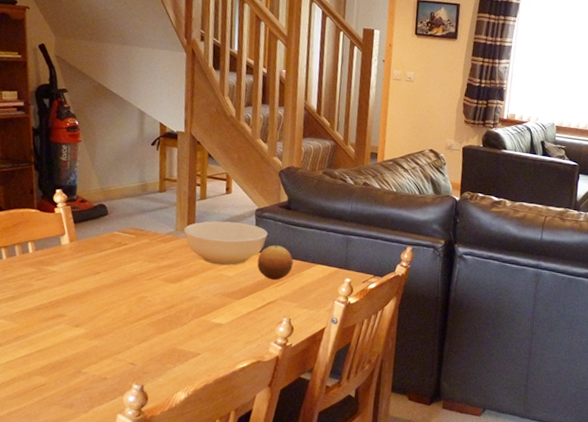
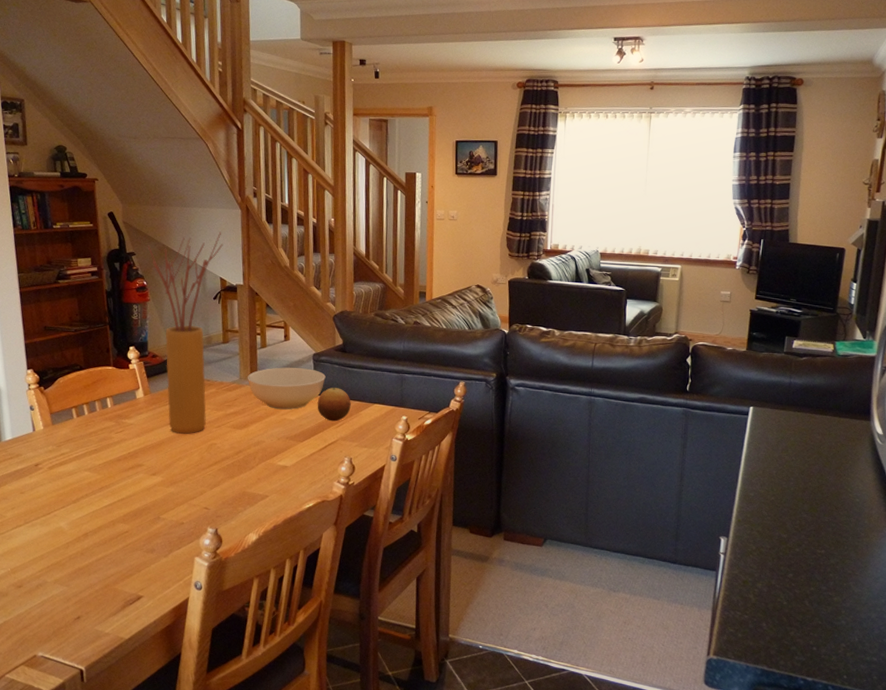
vase: none [81,74,166,285] -> present [147,231,224,434]

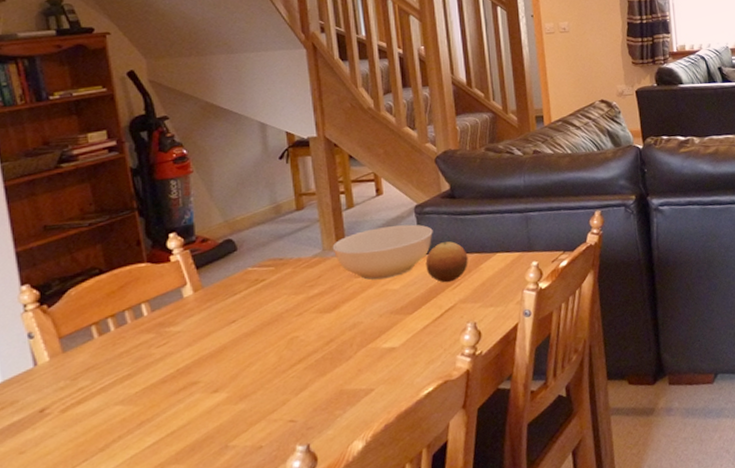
vase: present [147,231,224,434] -> none [184,77,287,333]

